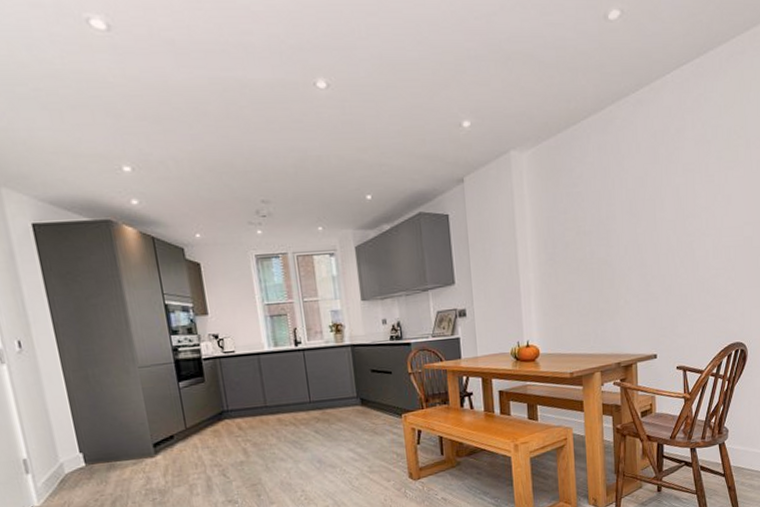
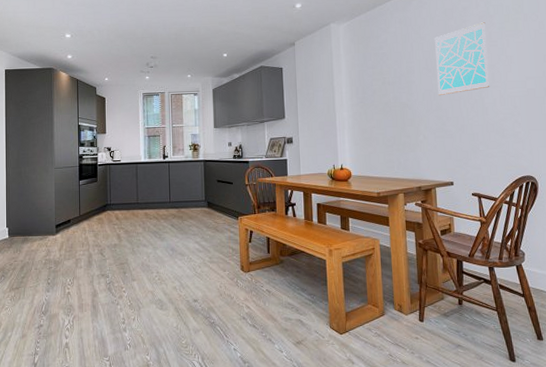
wall art: none [640,150,703,249] -> present [434,22,490,96]

